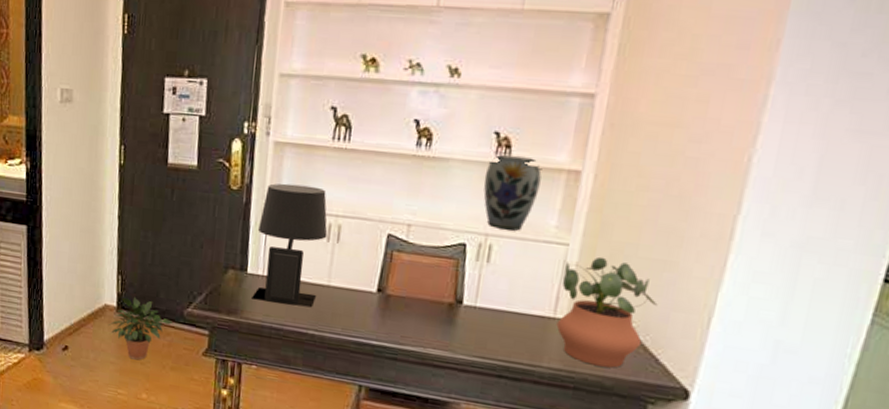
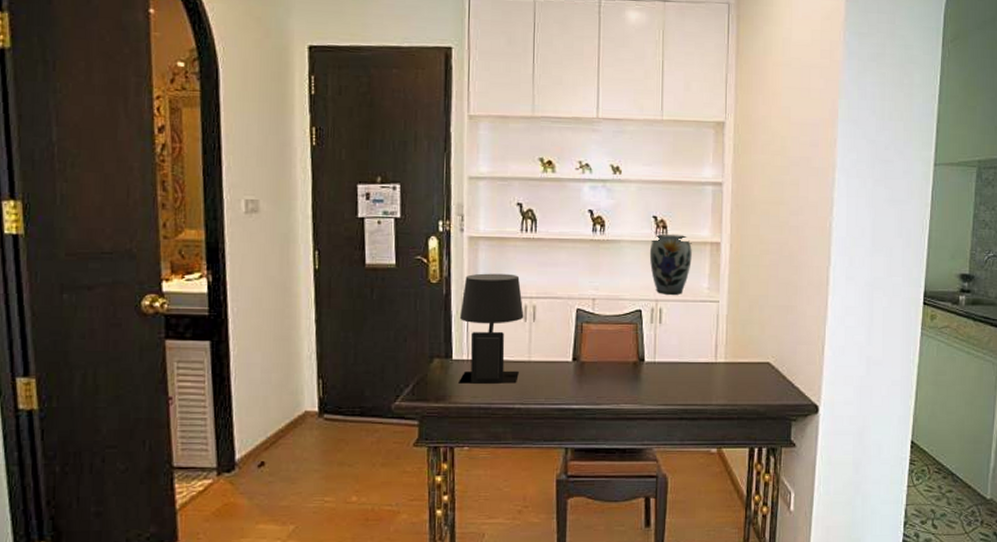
potted plant: present [108,296,174,360] -> none [310,398,381,463]
potted plant: present [556,256,658,368] -> none [718,308,787,397]

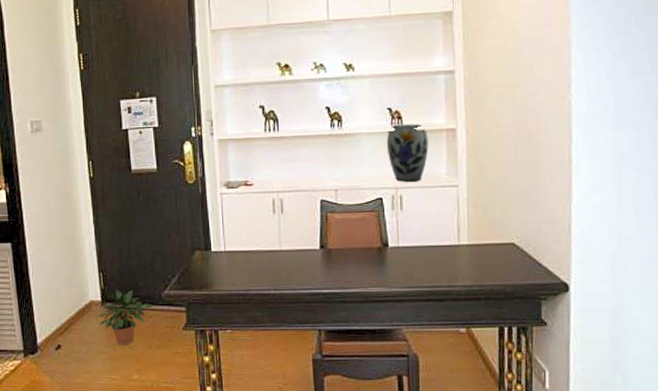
potted plant: none [310,398,381,463] -> present [95,289,154,346]
table lamp: present [459,273,524,384] -> none [215,171,273,273]

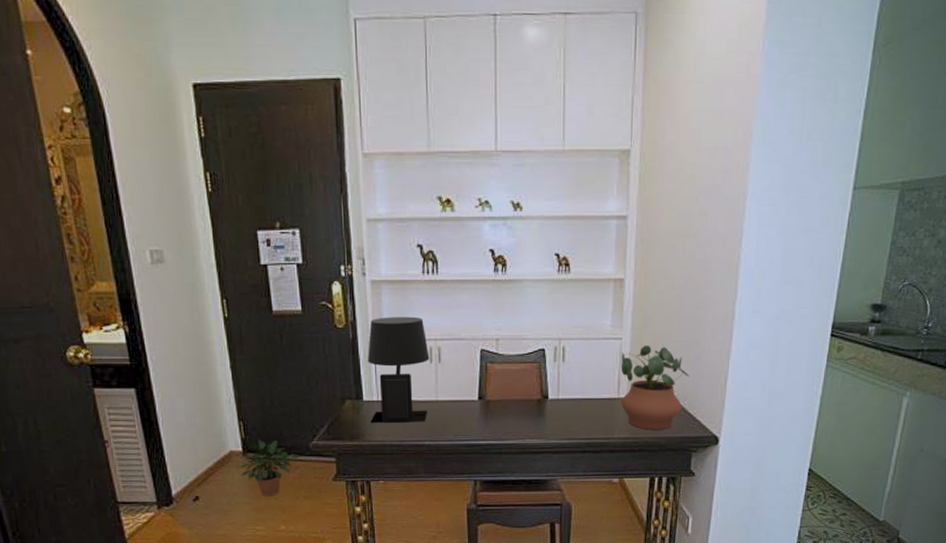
table lamp: none [215,171,273,273] -> present [367,316,430,423]
vase: present [386,124,429,182] -> none [552,272,595,333]
potted plant: none [459,191,531,277] -> present [620,345,690,430]

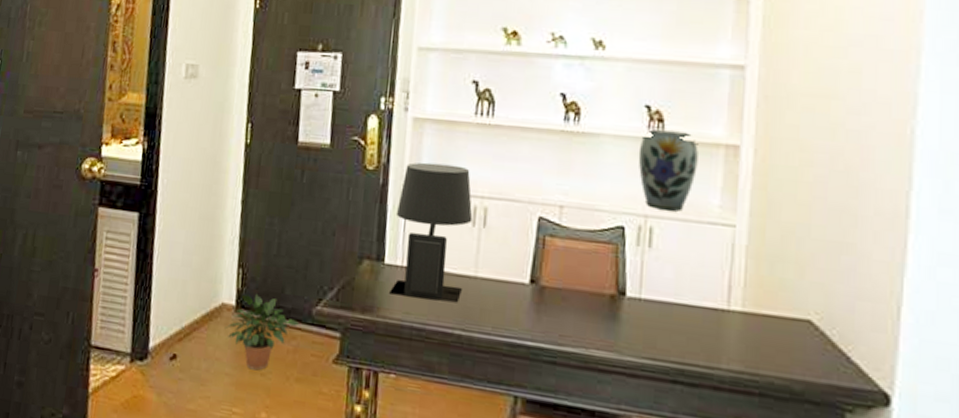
vase: none [552,272,595,333] -> present [638,129,698,211]
potted plant: present [620,345,690,430] -> none [732,239,840,369]

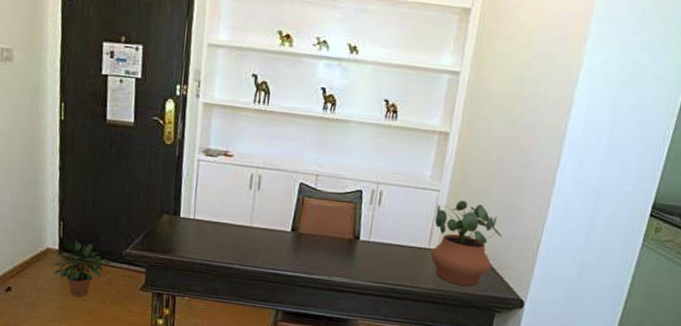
table lamp: present [389,162,473,303] -> none [184,139,250,246]
vase: present [638,129,698,211] -> none [376,118,420,180]
potted plant: none [732,239,840,369] -> present [430,200,503,286]

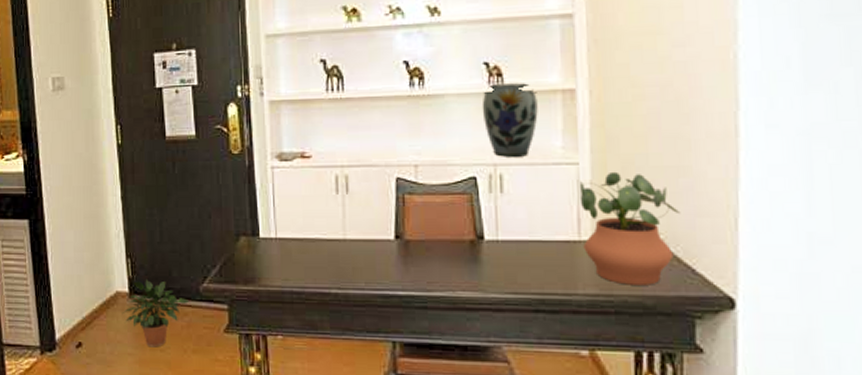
vase: none [376,118,420,180] -> present [482,83,538,157]

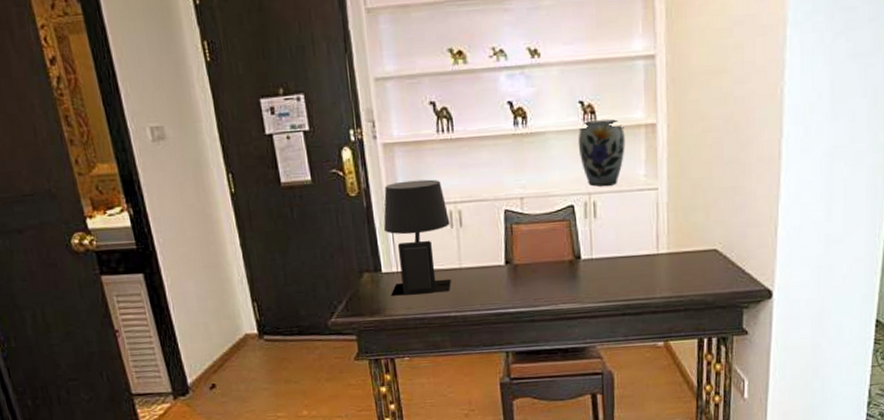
potted plant: present [122,279,190,348] -> none [253,319,320,381]
table lamp: none [264,140,336,265] -> present [383,179,451,296]
potted plant: present [579,171,681,285] -> none [658,194,735,287]

